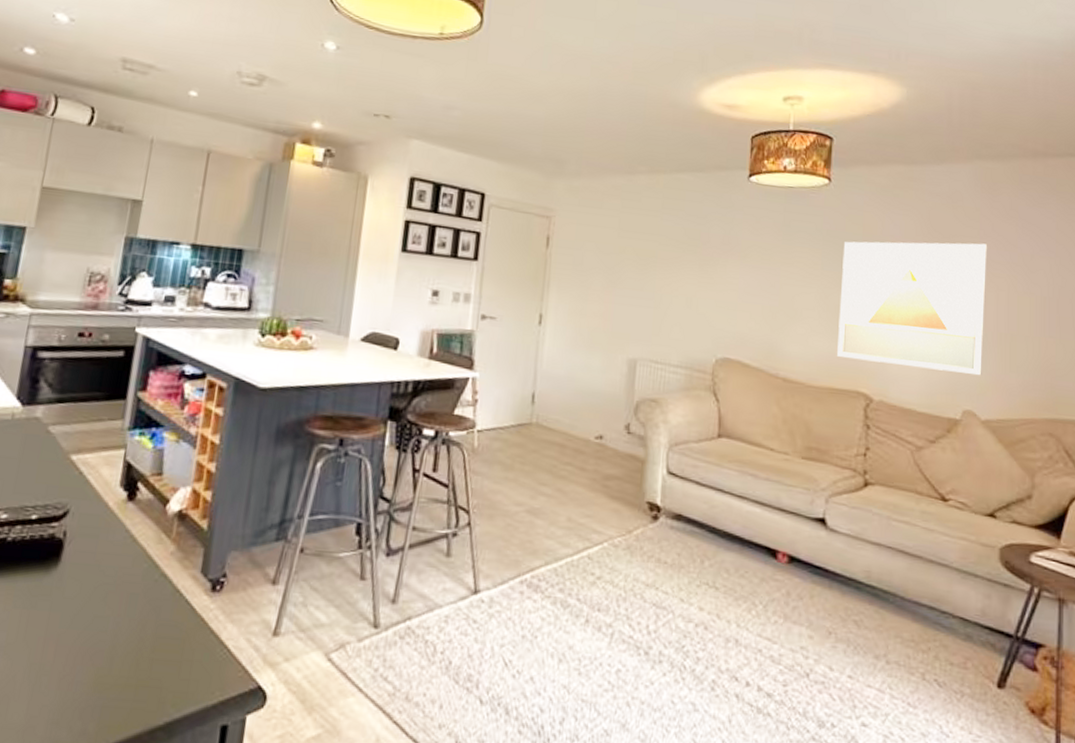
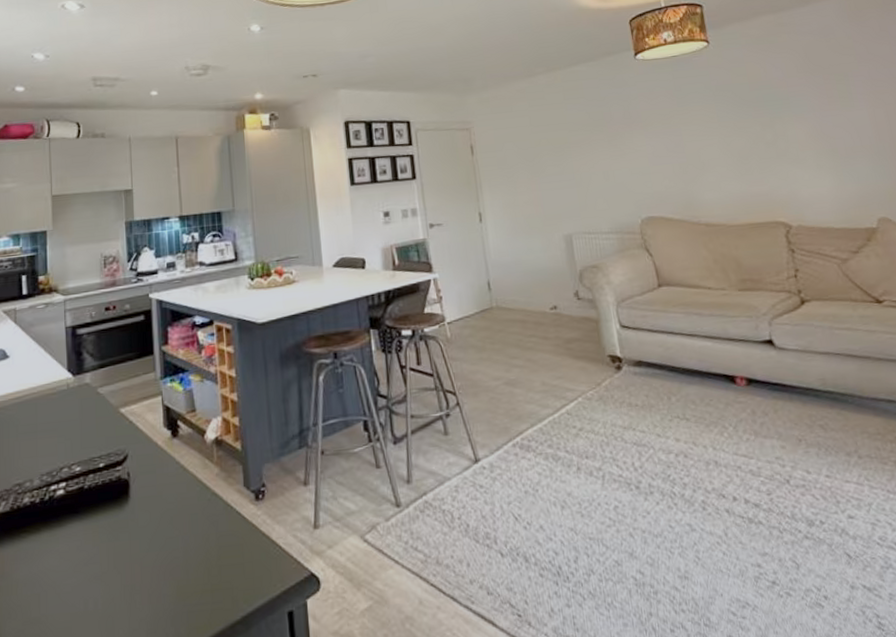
wall art: present [837,241,988,376] -> none [733,66,888,195]

